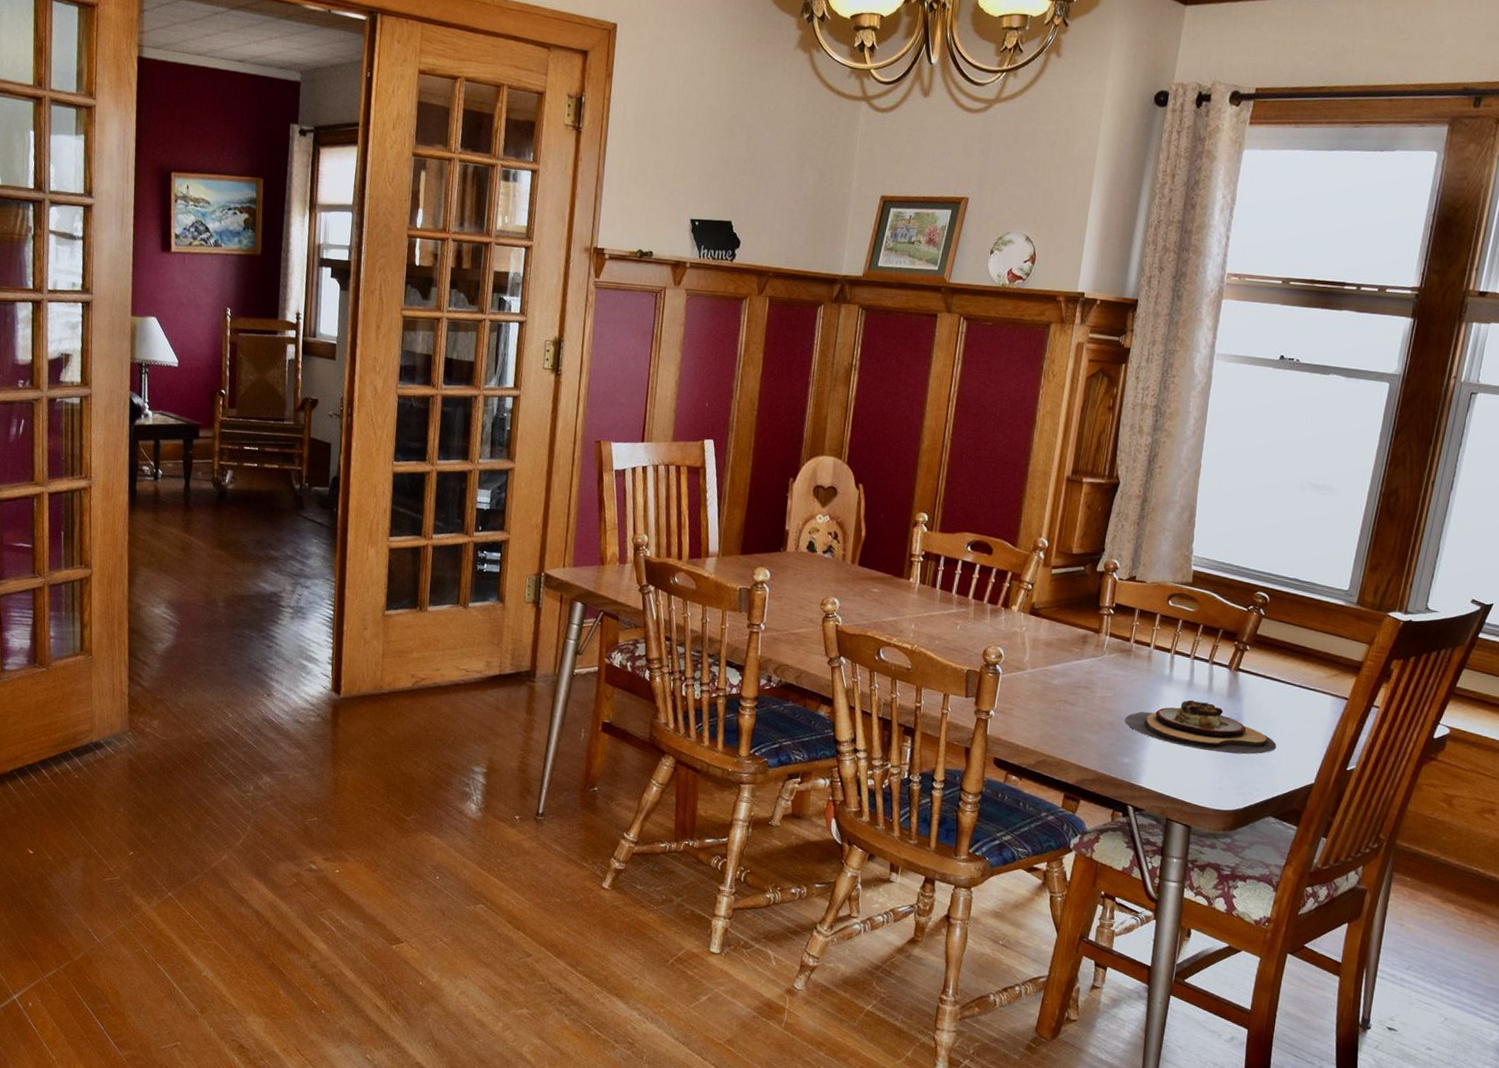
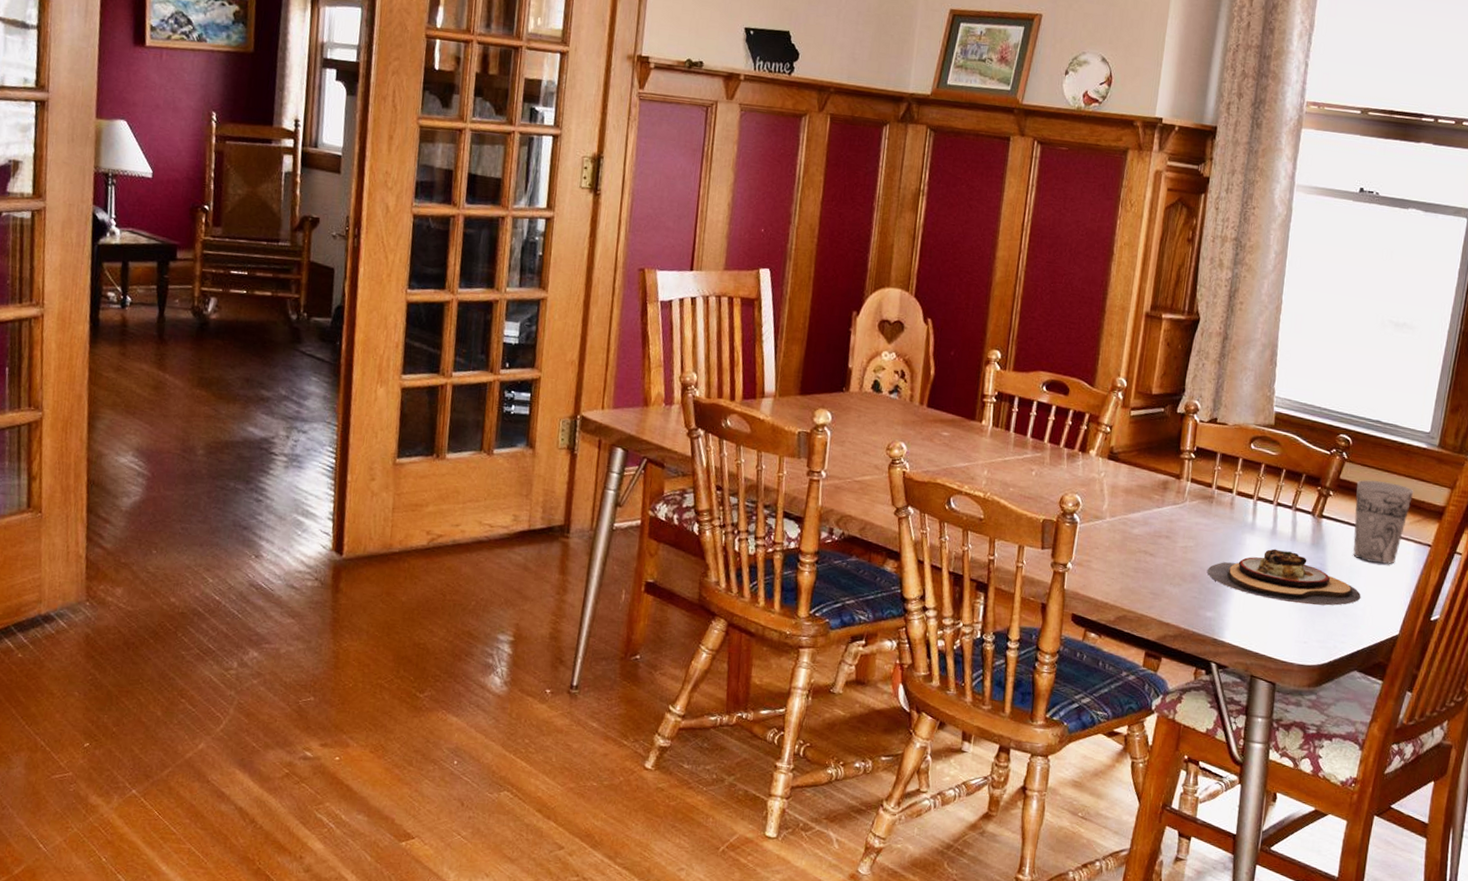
cup: none [1269,635,1332,716] -> present [1353,479,1414,564]

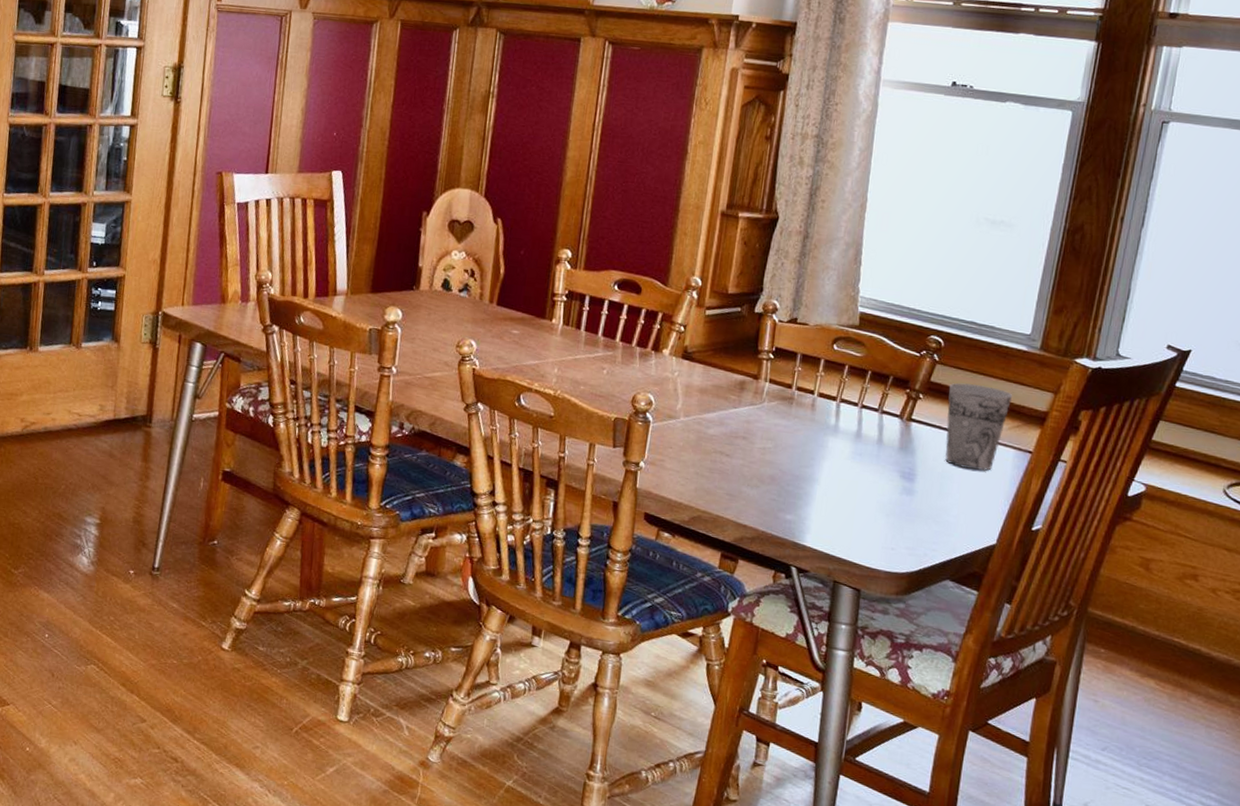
plate: present [1207,549,1361,606] -> none [786,452,954,512]

